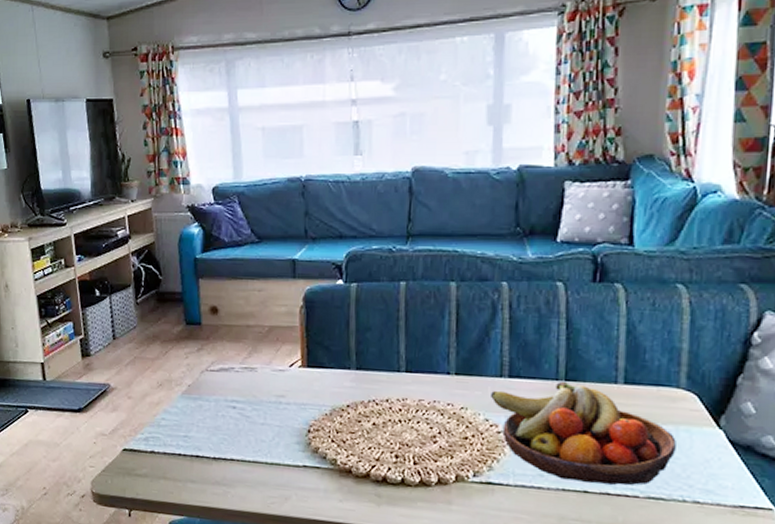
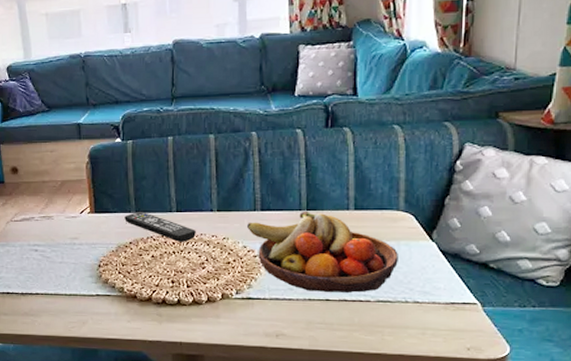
remote control: none [342,369,428,410] -> present [124,212,196,242]

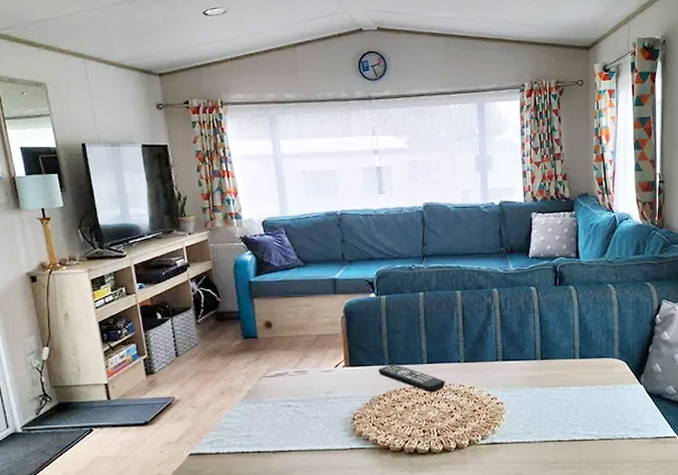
fruit bowl: present [247,211,398,293] -> none [491,360,615,434]

